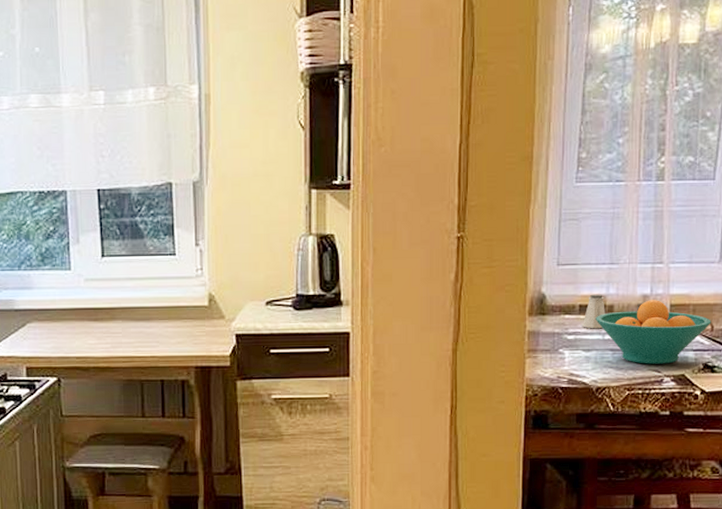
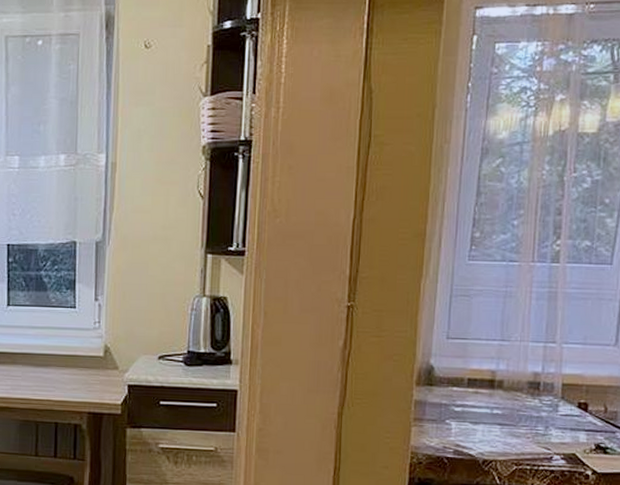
saltshaker: present [583,294,605,329] -> none [471,368,495,403]
fruit bowl: present [596,300,711,364] -> none [484,378,605,442]

